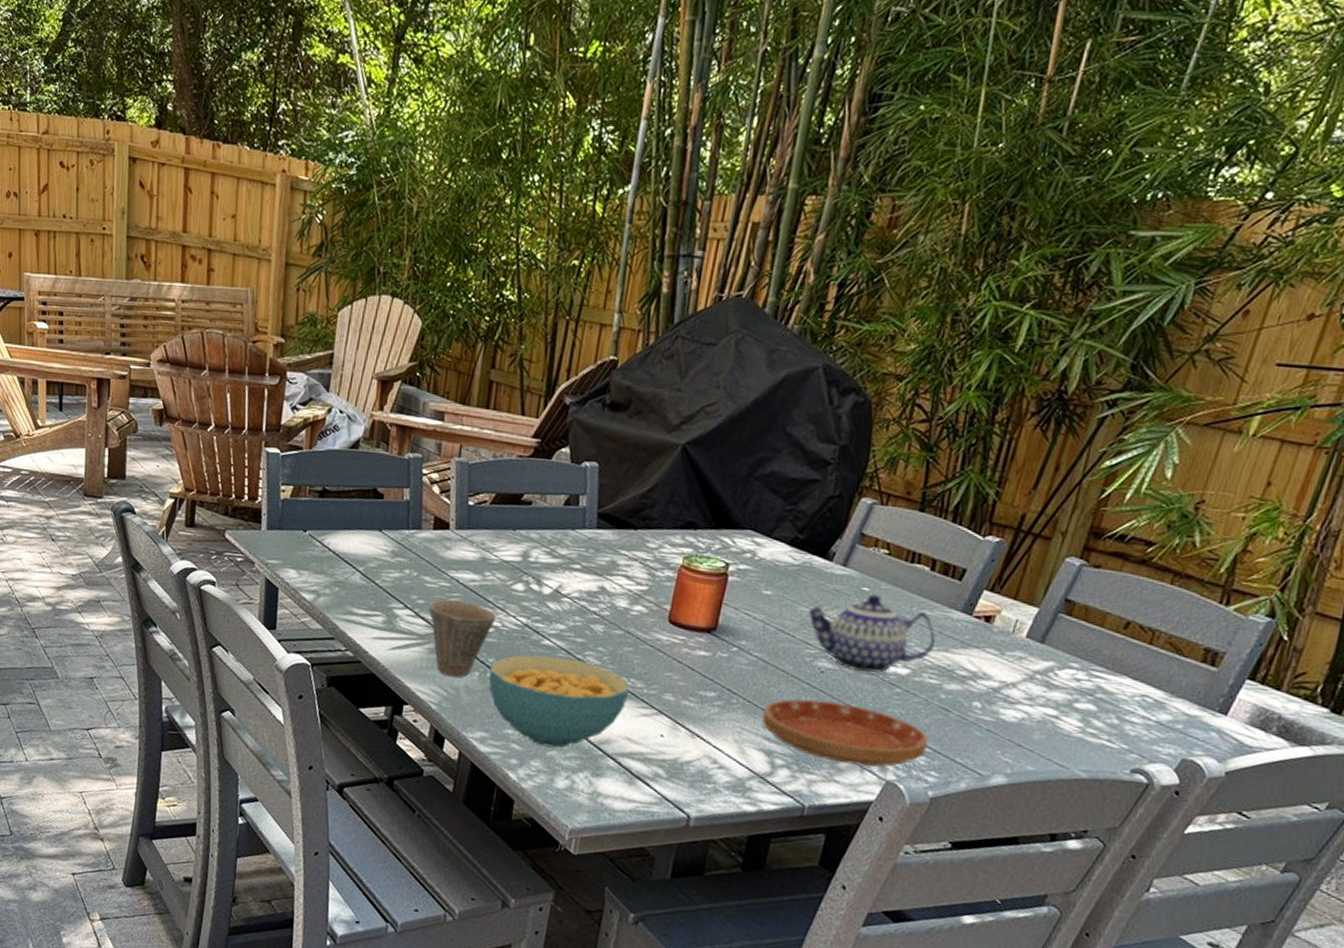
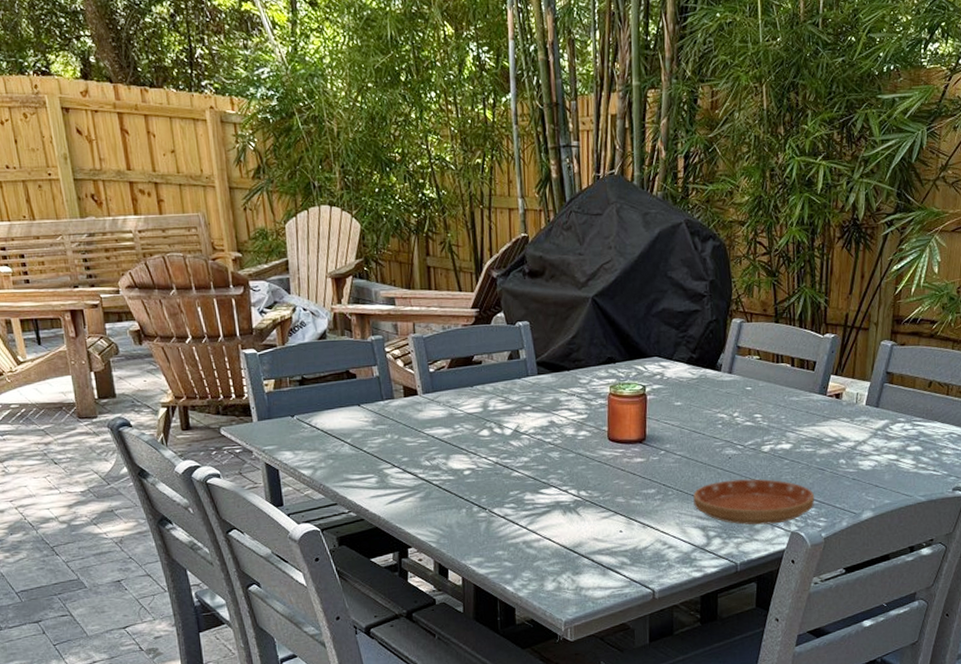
cup: present [429,599,498,678] -> none [413,452,472,518]
cereal bowl: present [488,654,630,748] -> none [473,483,589,559]
teapot: present [808,594,936,674] -> none [711,391,805,453]

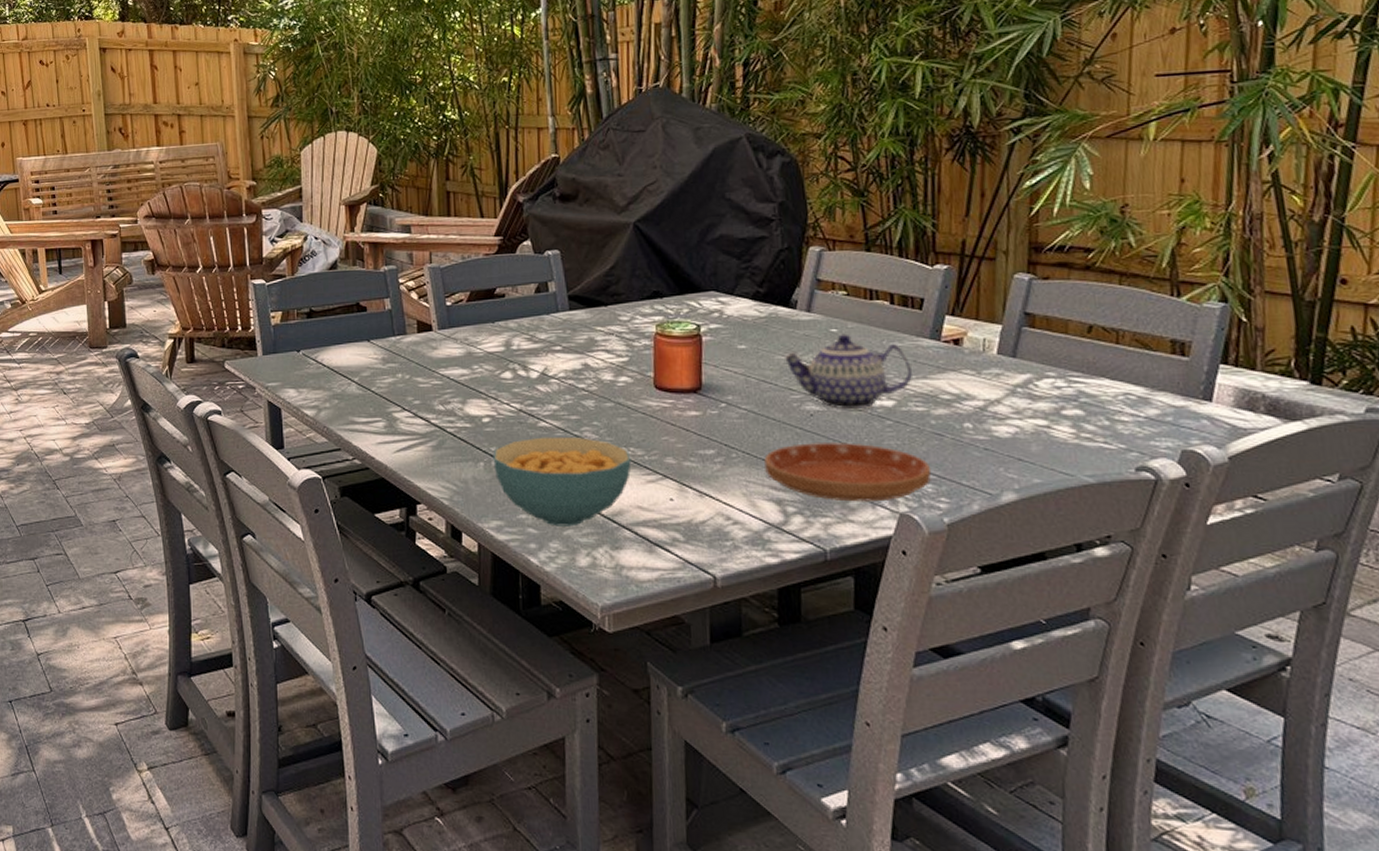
cereal bowl: none [473,483,589,559] -> present [493,436,631,527]
teapot: none [711,391,805,453] -> present [785,334,912,410]

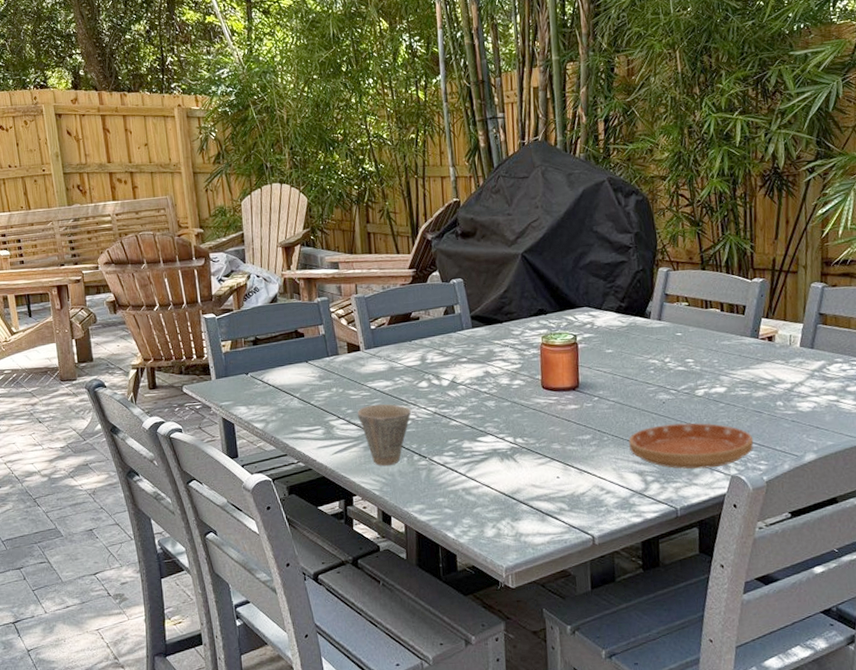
cup: none [425,395,492,471] -> present [357,403,412,467]
cereal bowl: present [493,436,631,527] -> none [414,431,526,506]
teapot: present [785,334,912,410] -> none [642,336,738,397]

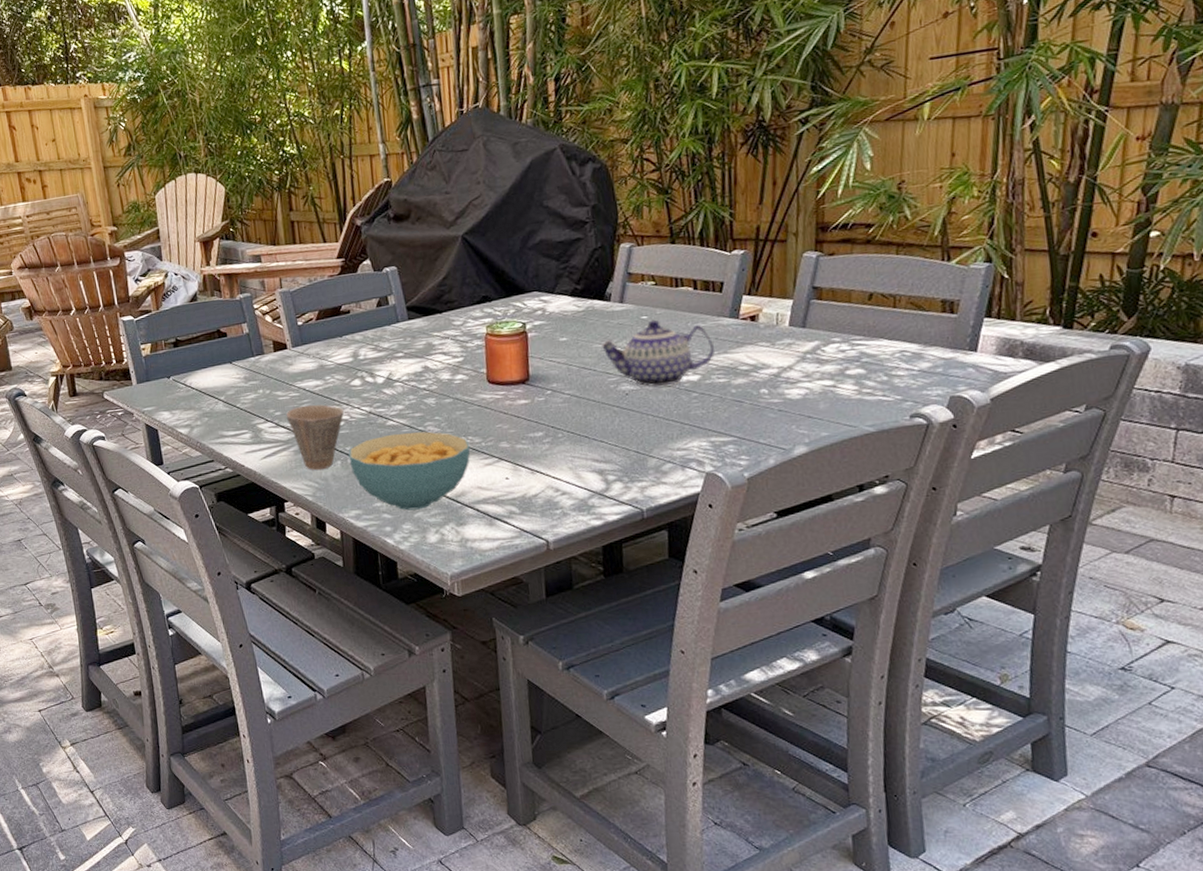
cereal bowl: none [414,431,526,506] -> present [348,431,471,511]
saucer: present [629,423,754,469] -> none [586,415,733,467]
teapot: none [642,336,738,397] -> present [602,319,715,387]

